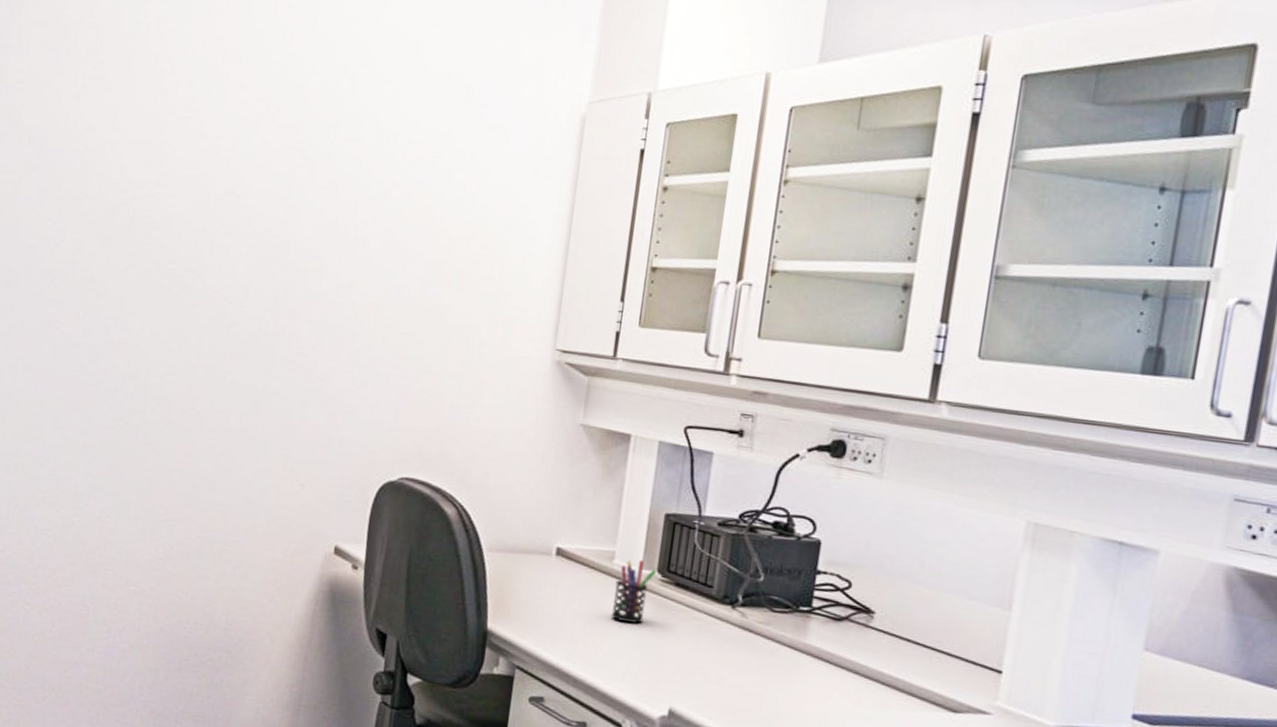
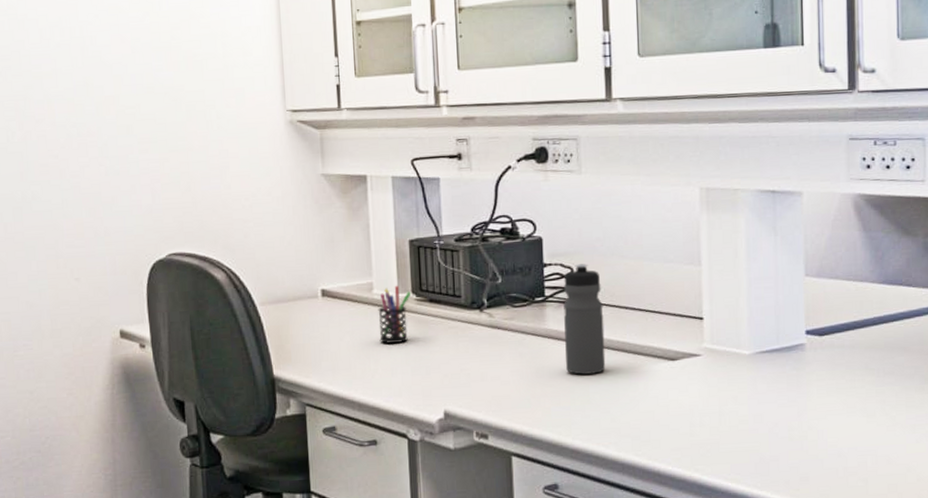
water bottle: none [822,579,883,707] -> present [564,264,606,375]

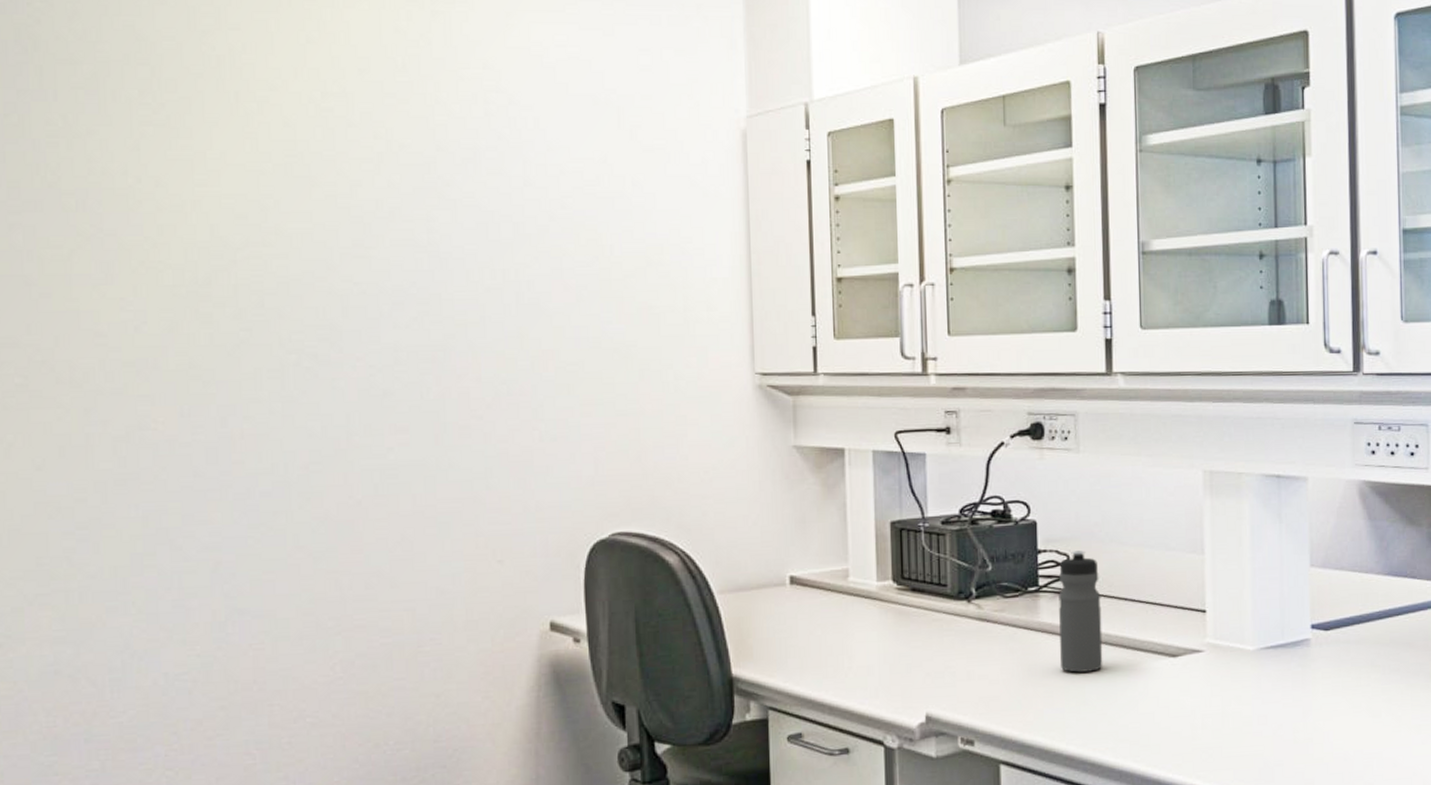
pen holder: present [378,285,412,344] -> none [854,572,892,638]

